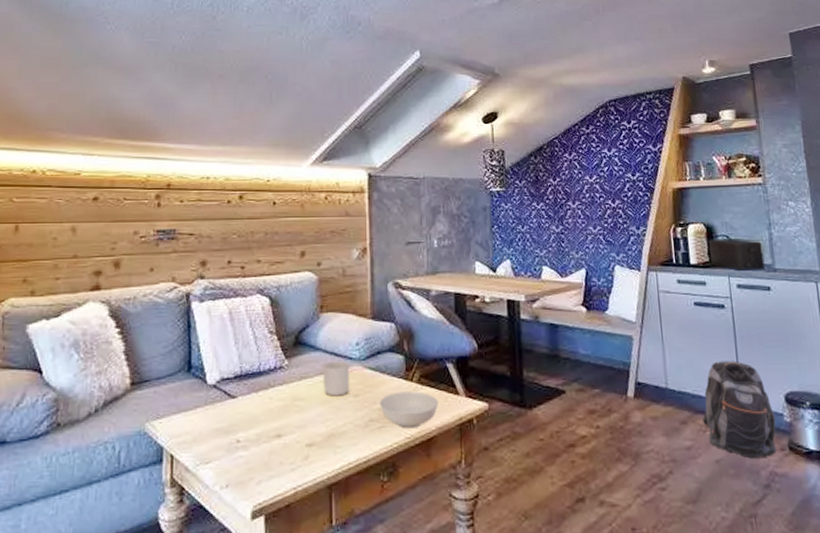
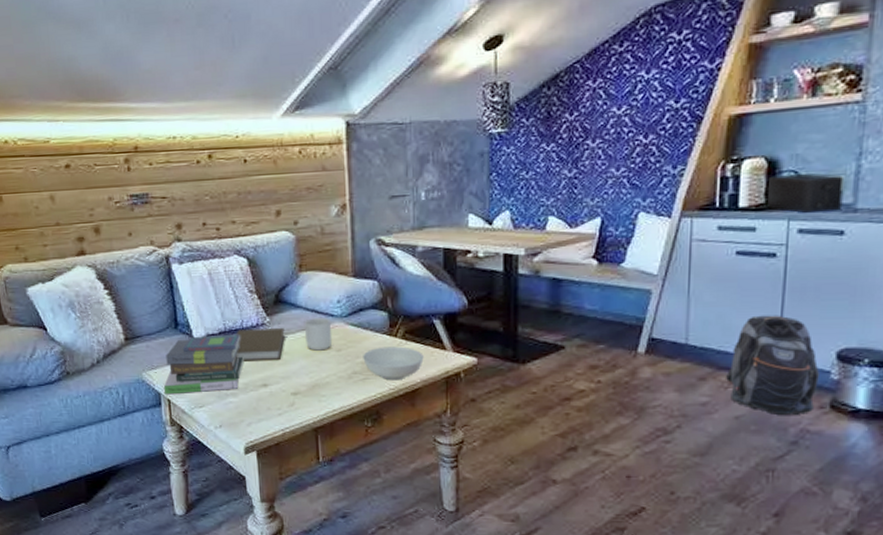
books: none [167,379,259,449] -> present [163,335,244,395]
book: none [250,371,303,409] -> present [235,327,285,361]

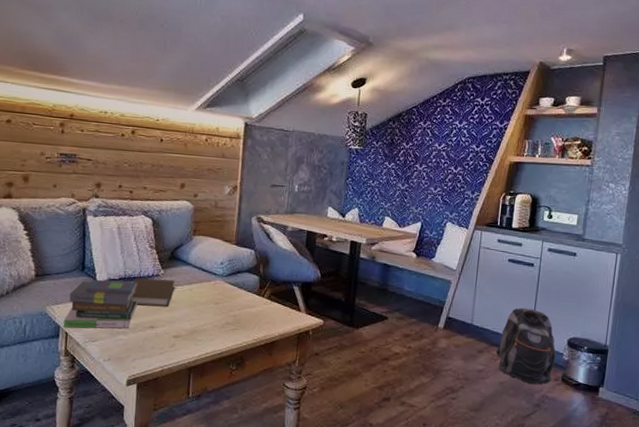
mug: present [304,318,333,351] -> none [191,274,214,303]
bowl: present [363,346,424,381] -> none [235,304,283,333]
toaster: present [767,173,845,214] -> none [530,208,578,239]

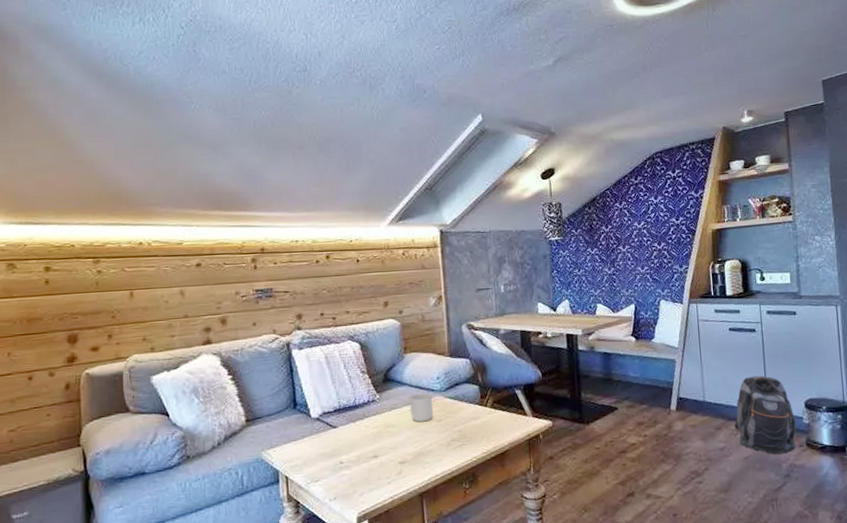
books: present [63,279,138,329] -> none [281,411,357,472]
book: present [131,278,175,307] -> none [349,402,393,436]
mug: none [191,274,214,303] -> present [409,393,434,422]

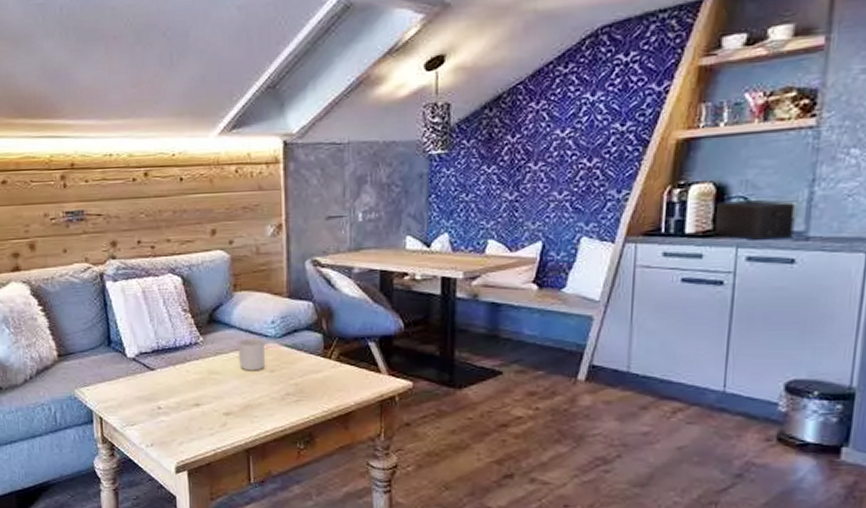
backpack: present [734,375,796,455] -> none [669,344,766,448]
toaster: none [743,270,792,300] -> present [715,199,797,242]

